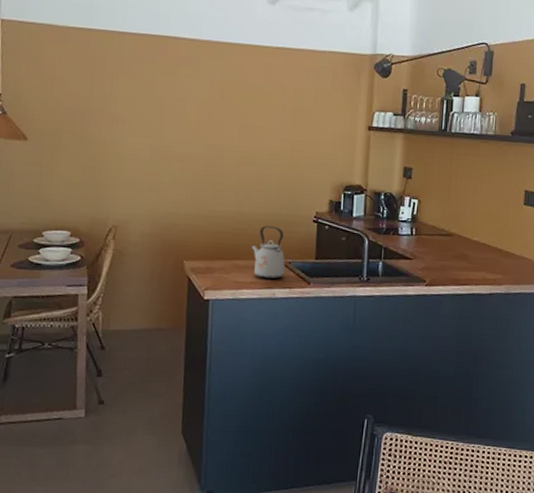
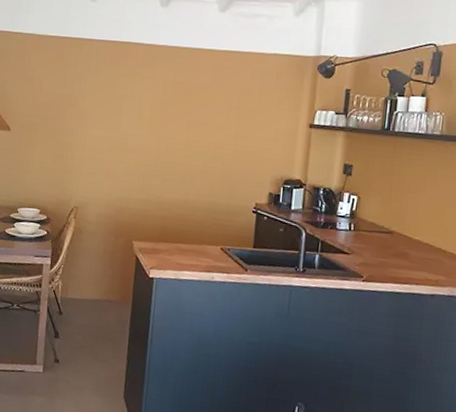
kettle: present [252,225,286,280] -> none [194,213,225,264]

